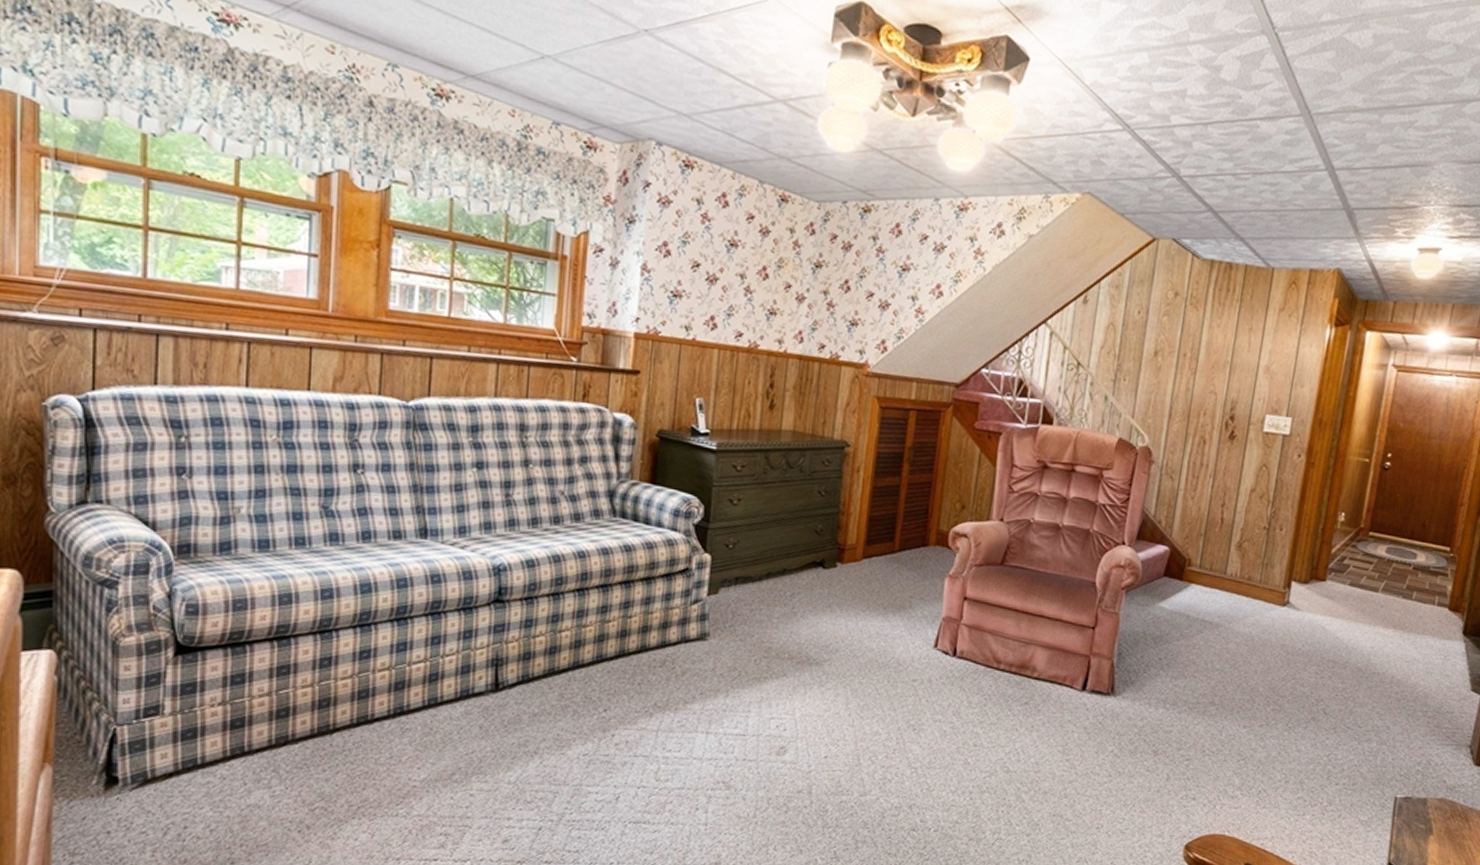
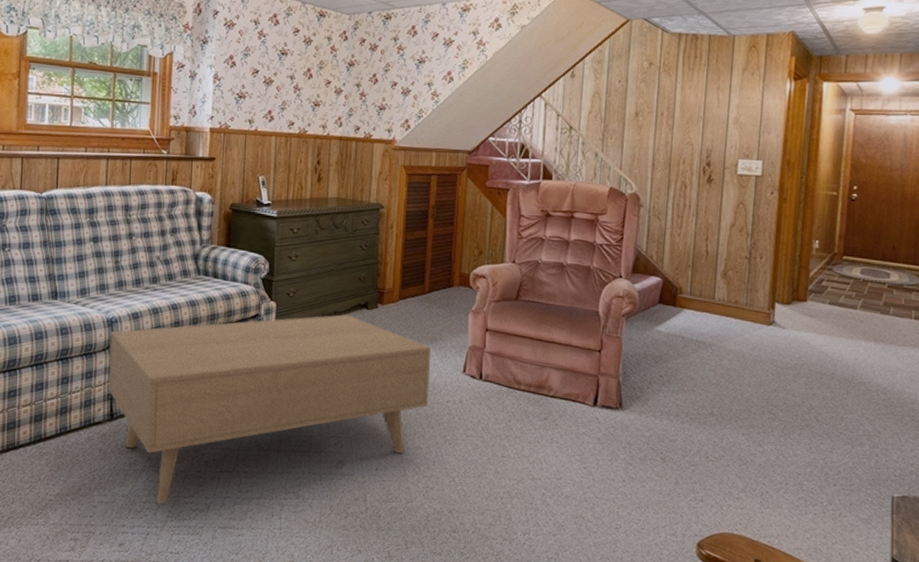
coffee table: none [493,573,898,794] -> present [108,314,431,504]

